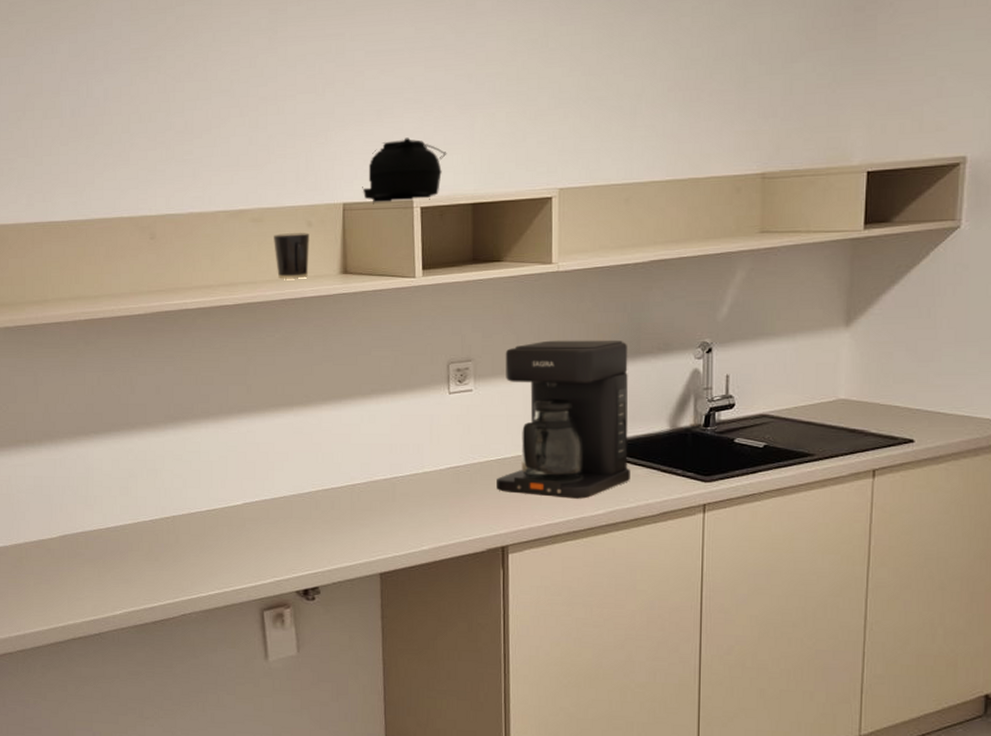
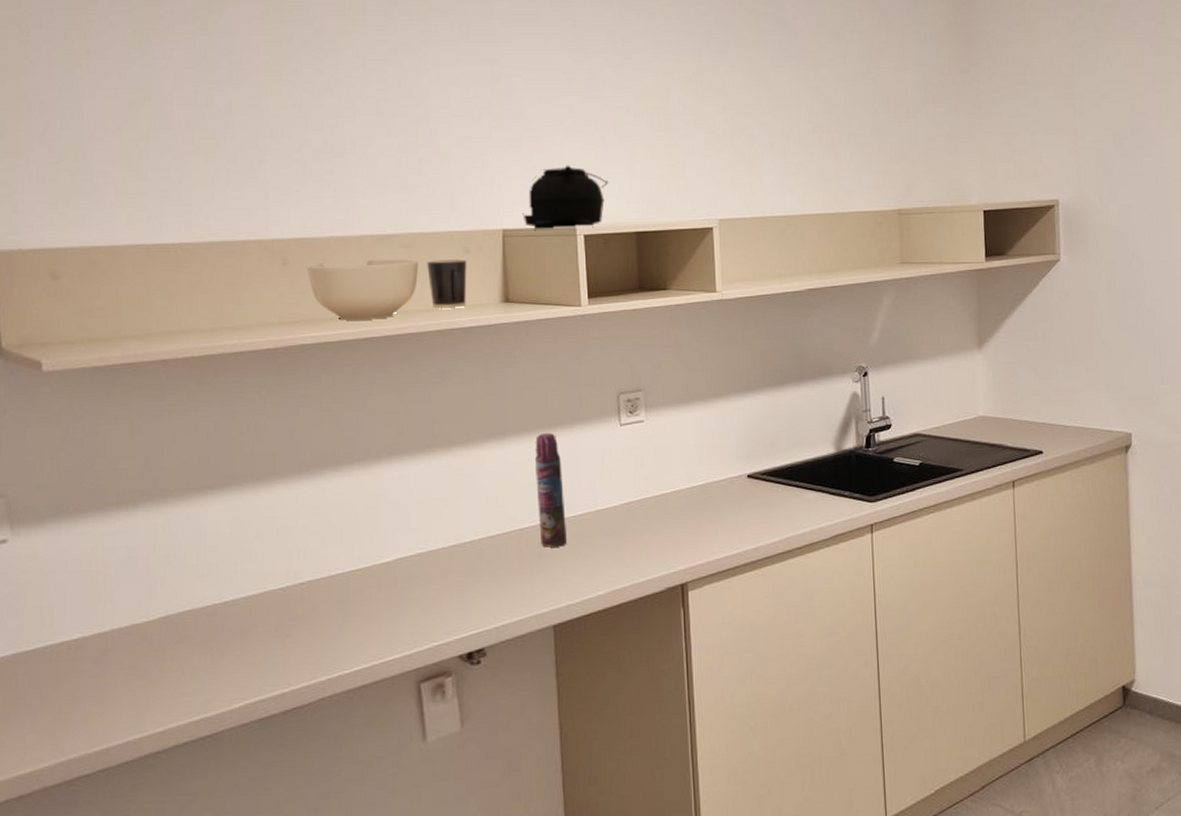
bowl: none [170,232,267,290] -> present [306,258,419,320]
whipped cream can: none [367,397,395,503] -> present [534,432,566,548]
coffee maker: present [496,340,630,499] -> none [672,366,802,528]

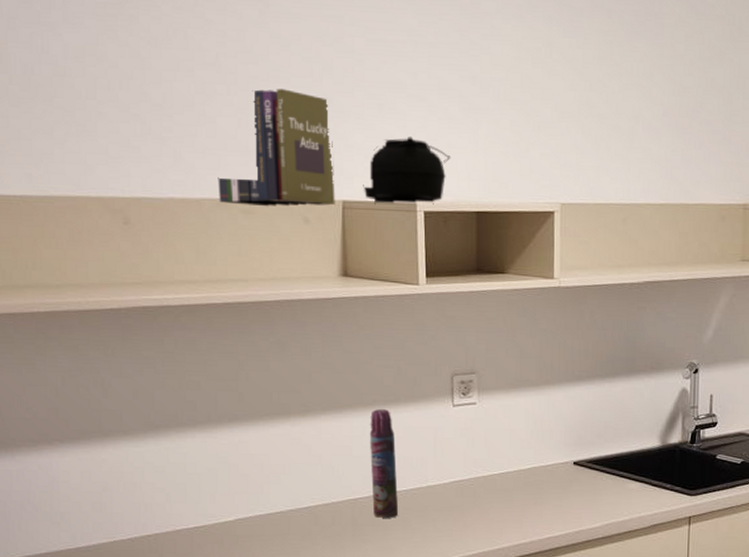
bowl: present [306,258,419,320] -> none [147,223,259,286]
books: none [378,128,495,240] -> present [218,89,335,207]
mug: present [427,259,467,309] -> none [267,228,306,279]

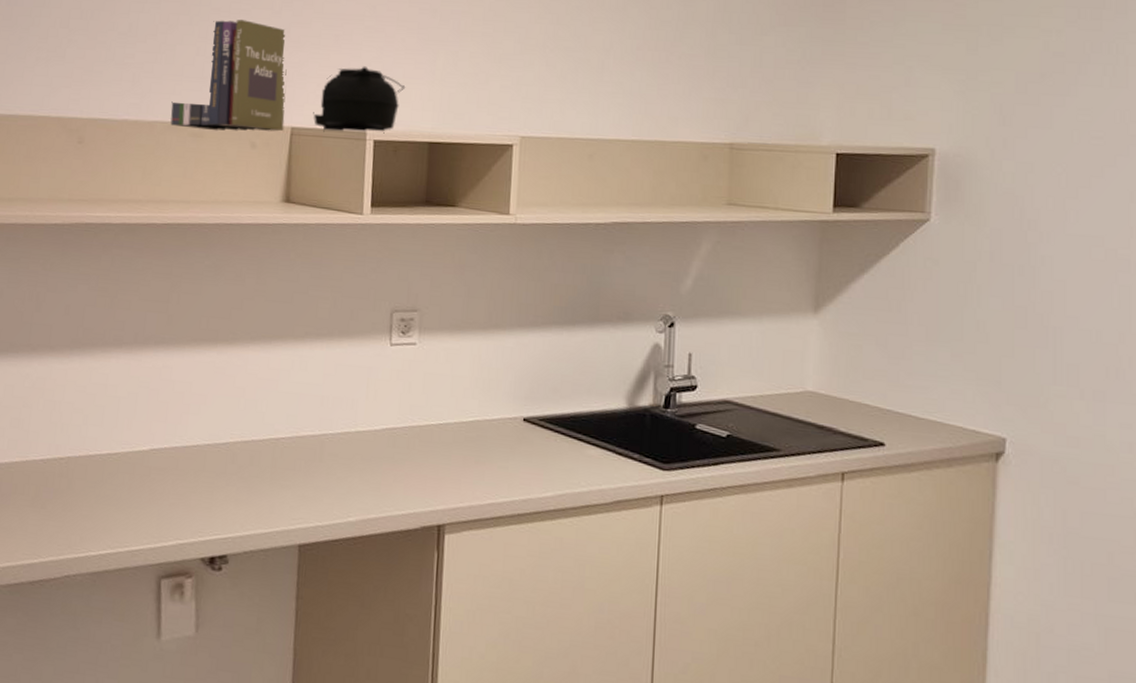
whipped cream can: present [369,408,398,518] -> none [295,342,326,464]

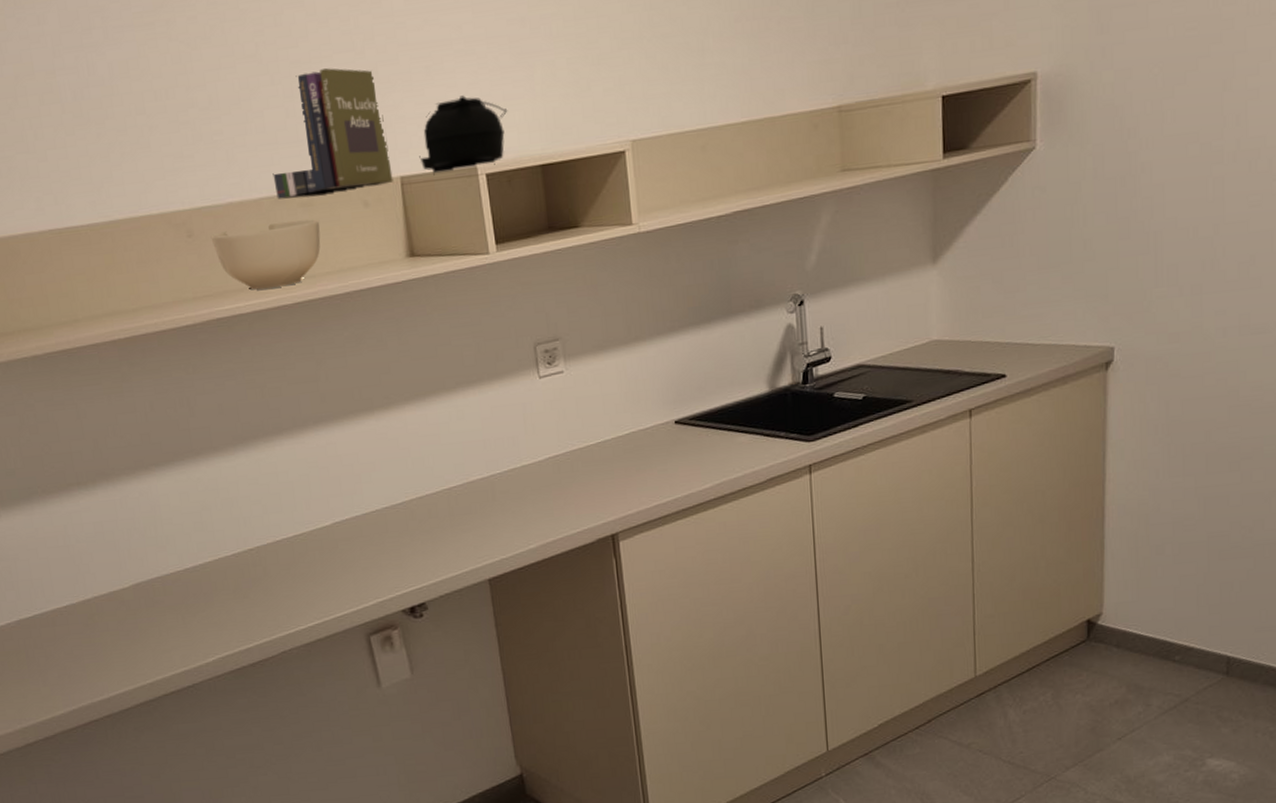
bowl: none [99,144,206,206] -> present [210,219,321,290]

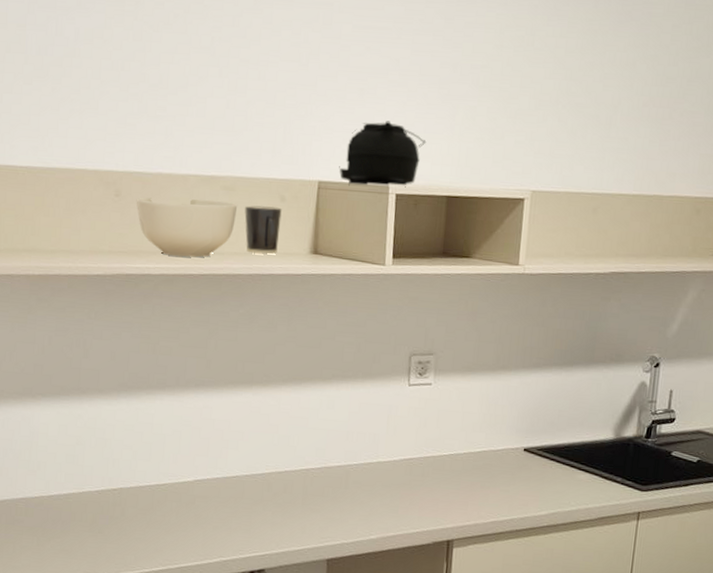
books: present [273,68,393,200] -> none [203,72,314,185]
mug: none [328,214,372,270] -> present [244,205,282,255]

